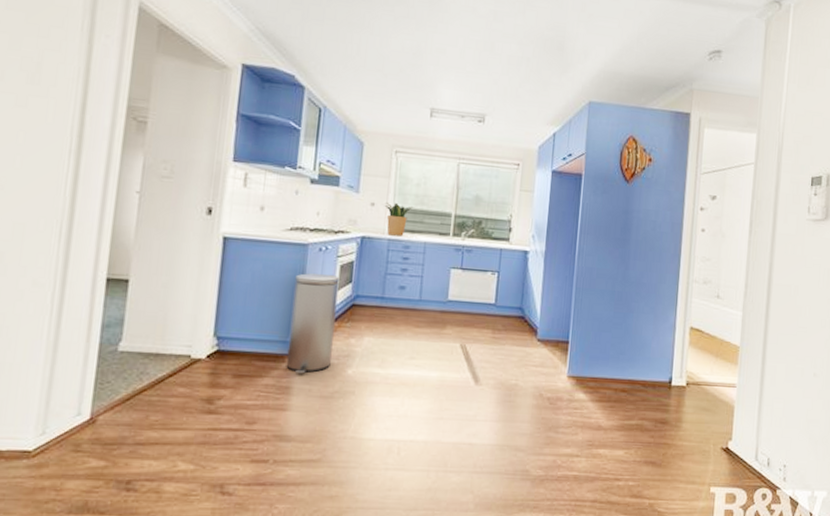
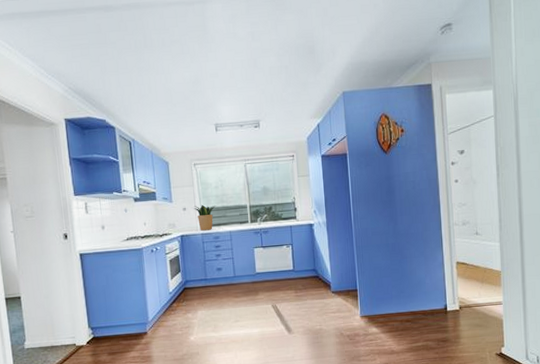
pedal bin: present [286,272,340,374] -> none [138,268,177,345]

